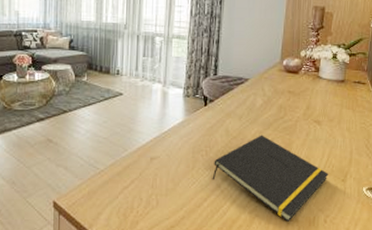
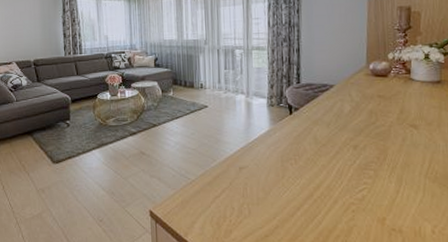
notepad: present [212,135,329,222] -> none [303,141,432,232]

